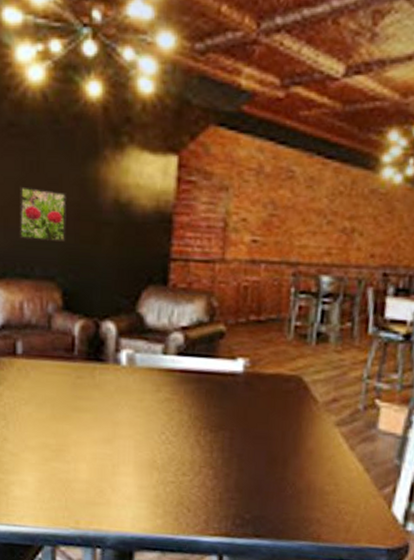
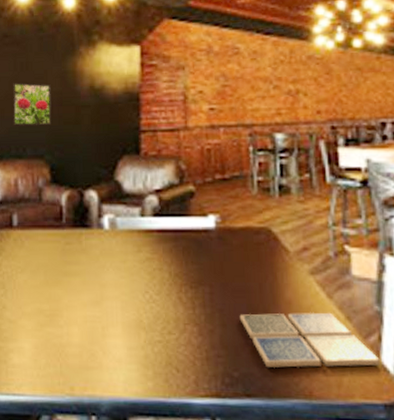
drink coaster: none [257,460,391,515] -> present [239,312,380,369]

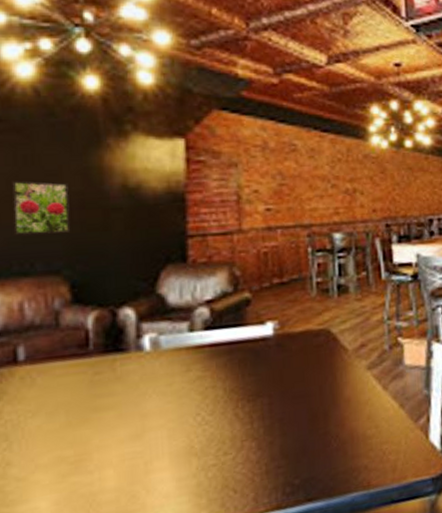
drink coaster: present [239,312,380,369] -> none [300,403,429,468]

